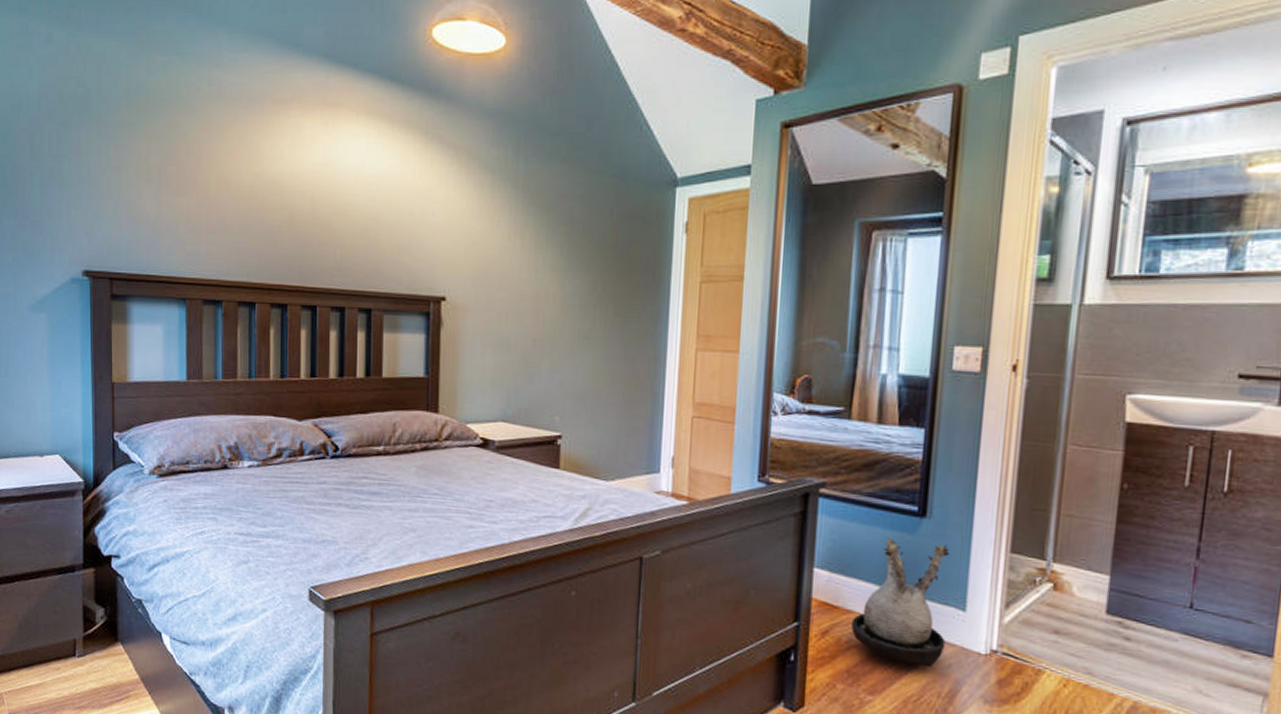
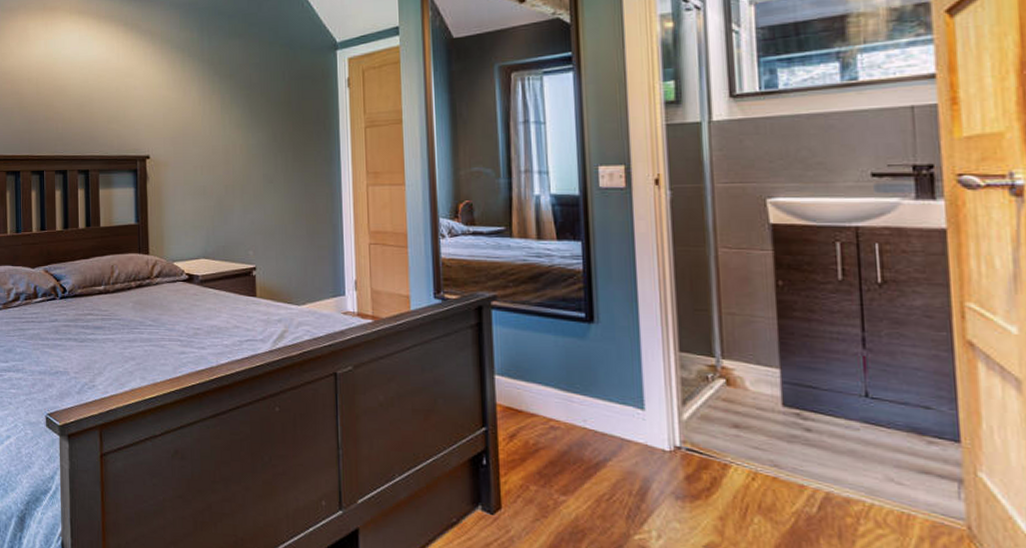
plant: present [850,537,950,668] -> none [536,343,630,466]

